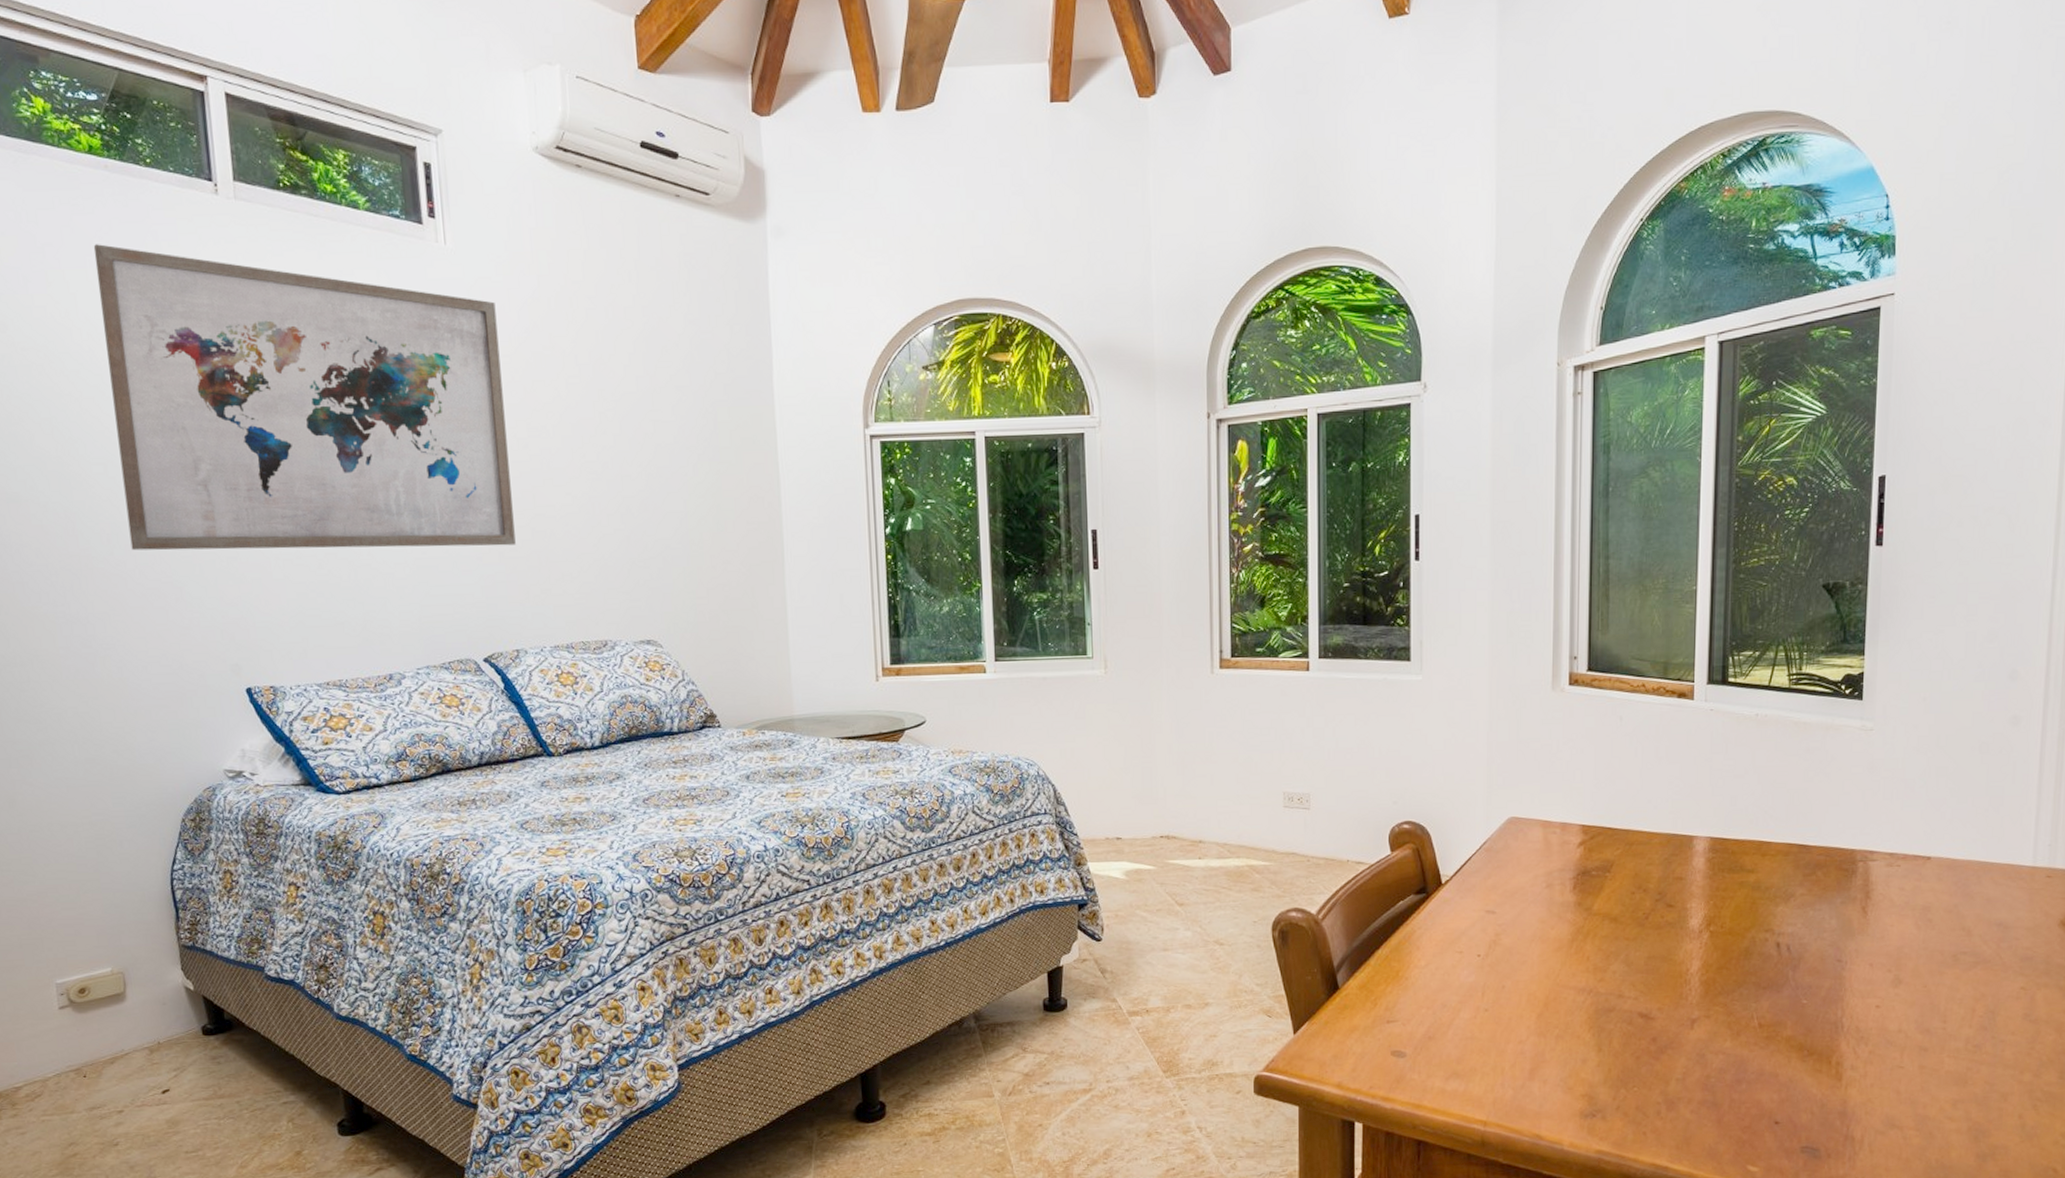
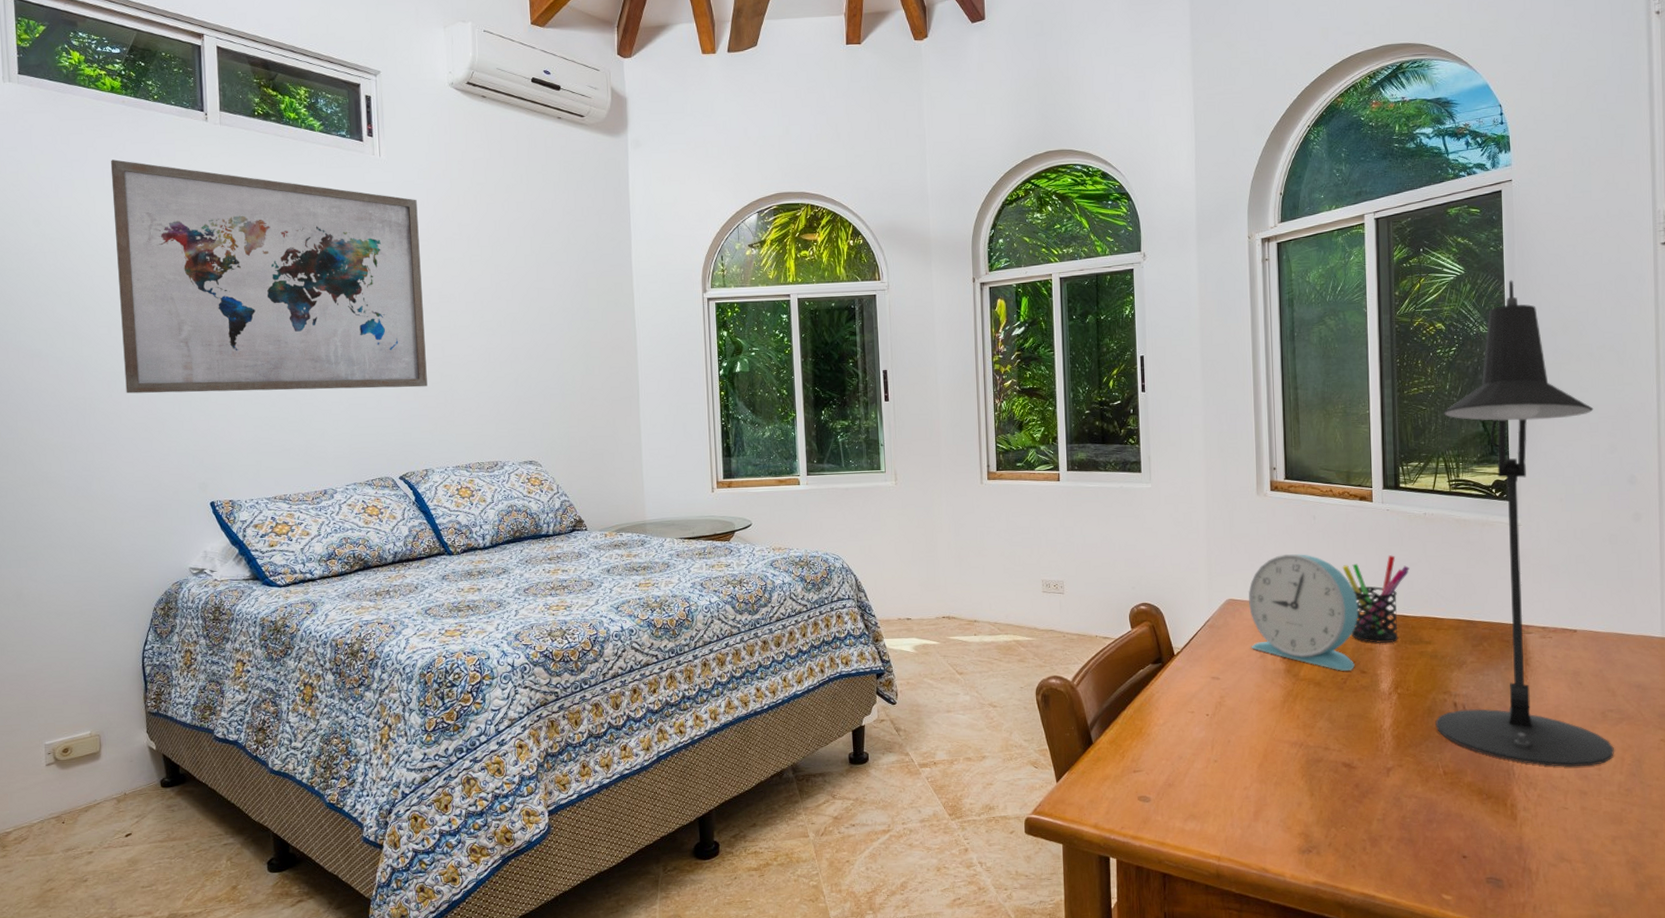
alarm clock: none [1534,762,1668,904] -> present [1248,554,1358,671]
pen holder: none [1652,765,1733,871] -> present [1342,555,1409,643]
desk lamp: none [1753,423,1974,1020] -> present [1435,280,1615,768]

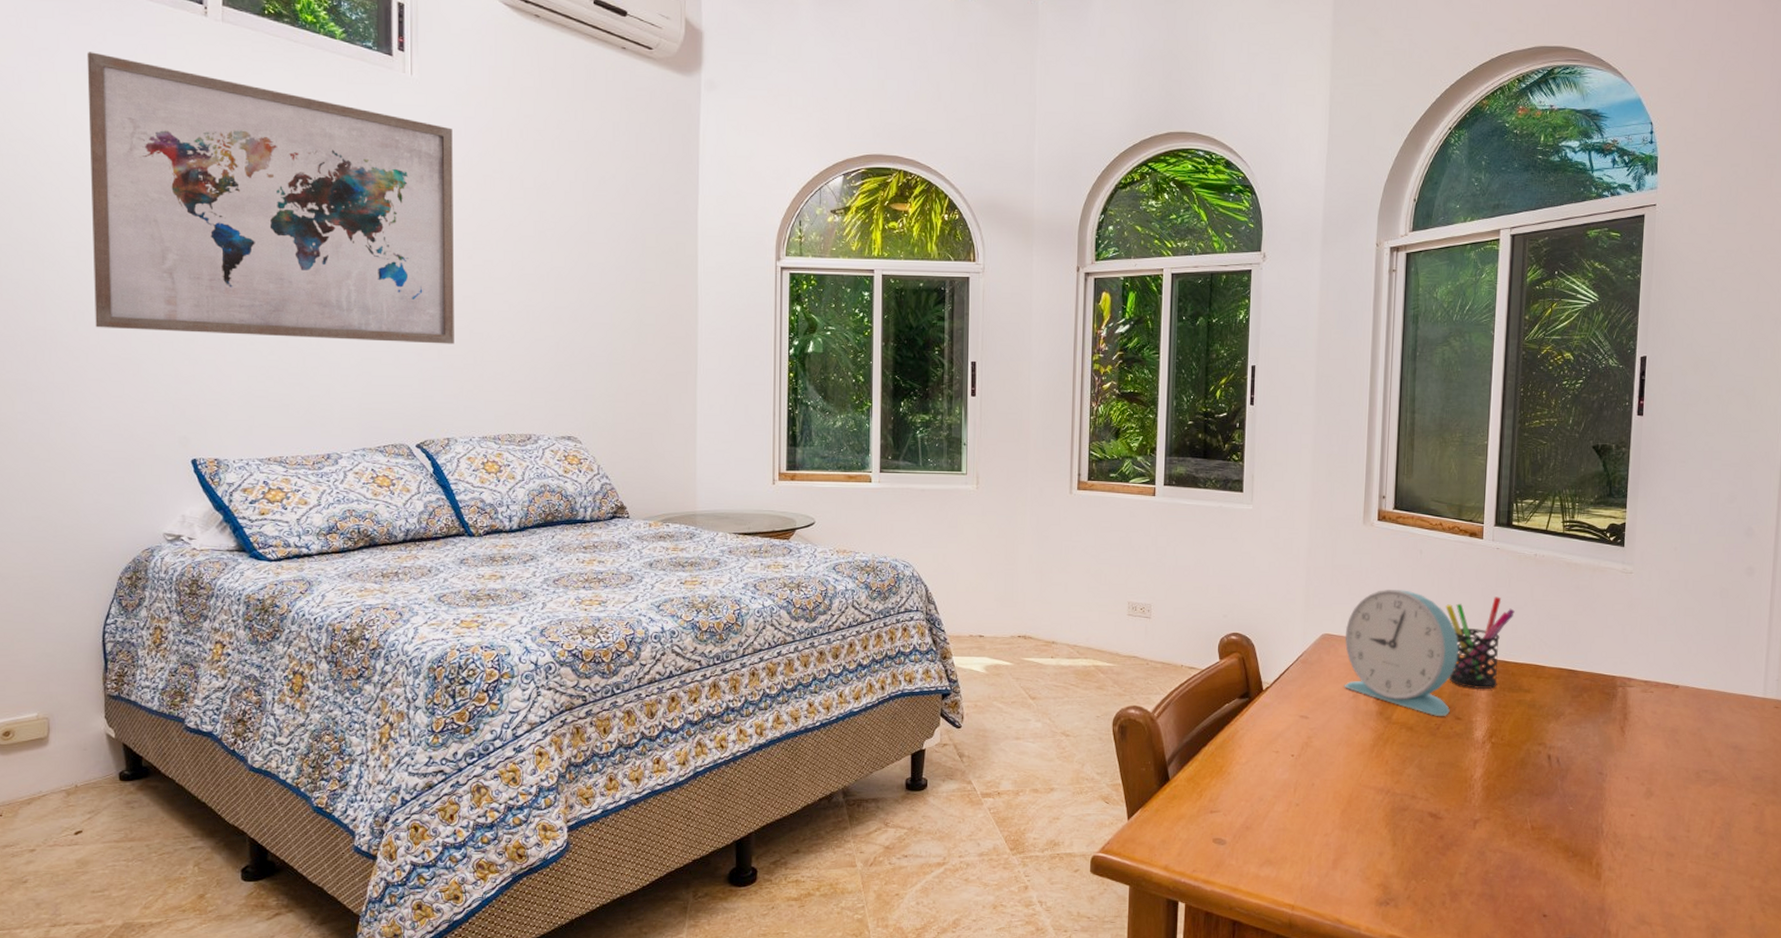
desk lamp: present [1435,280,1615,768] -> none [1527,312,1717,828]

